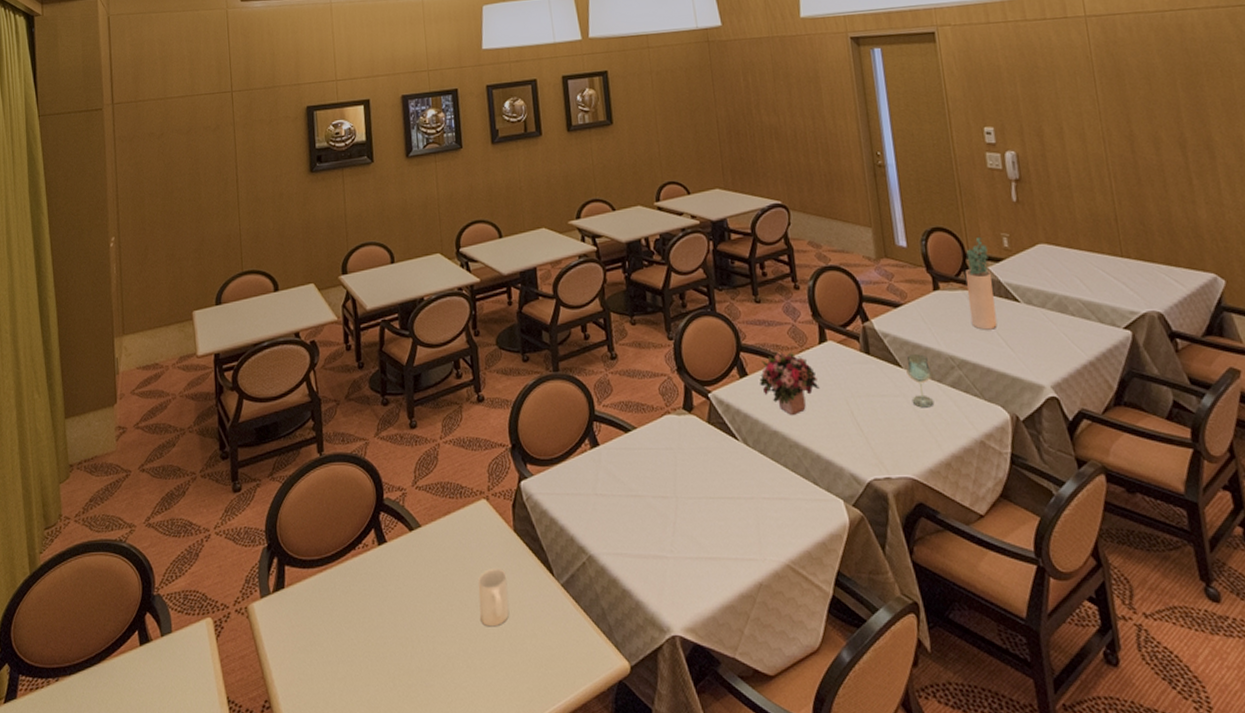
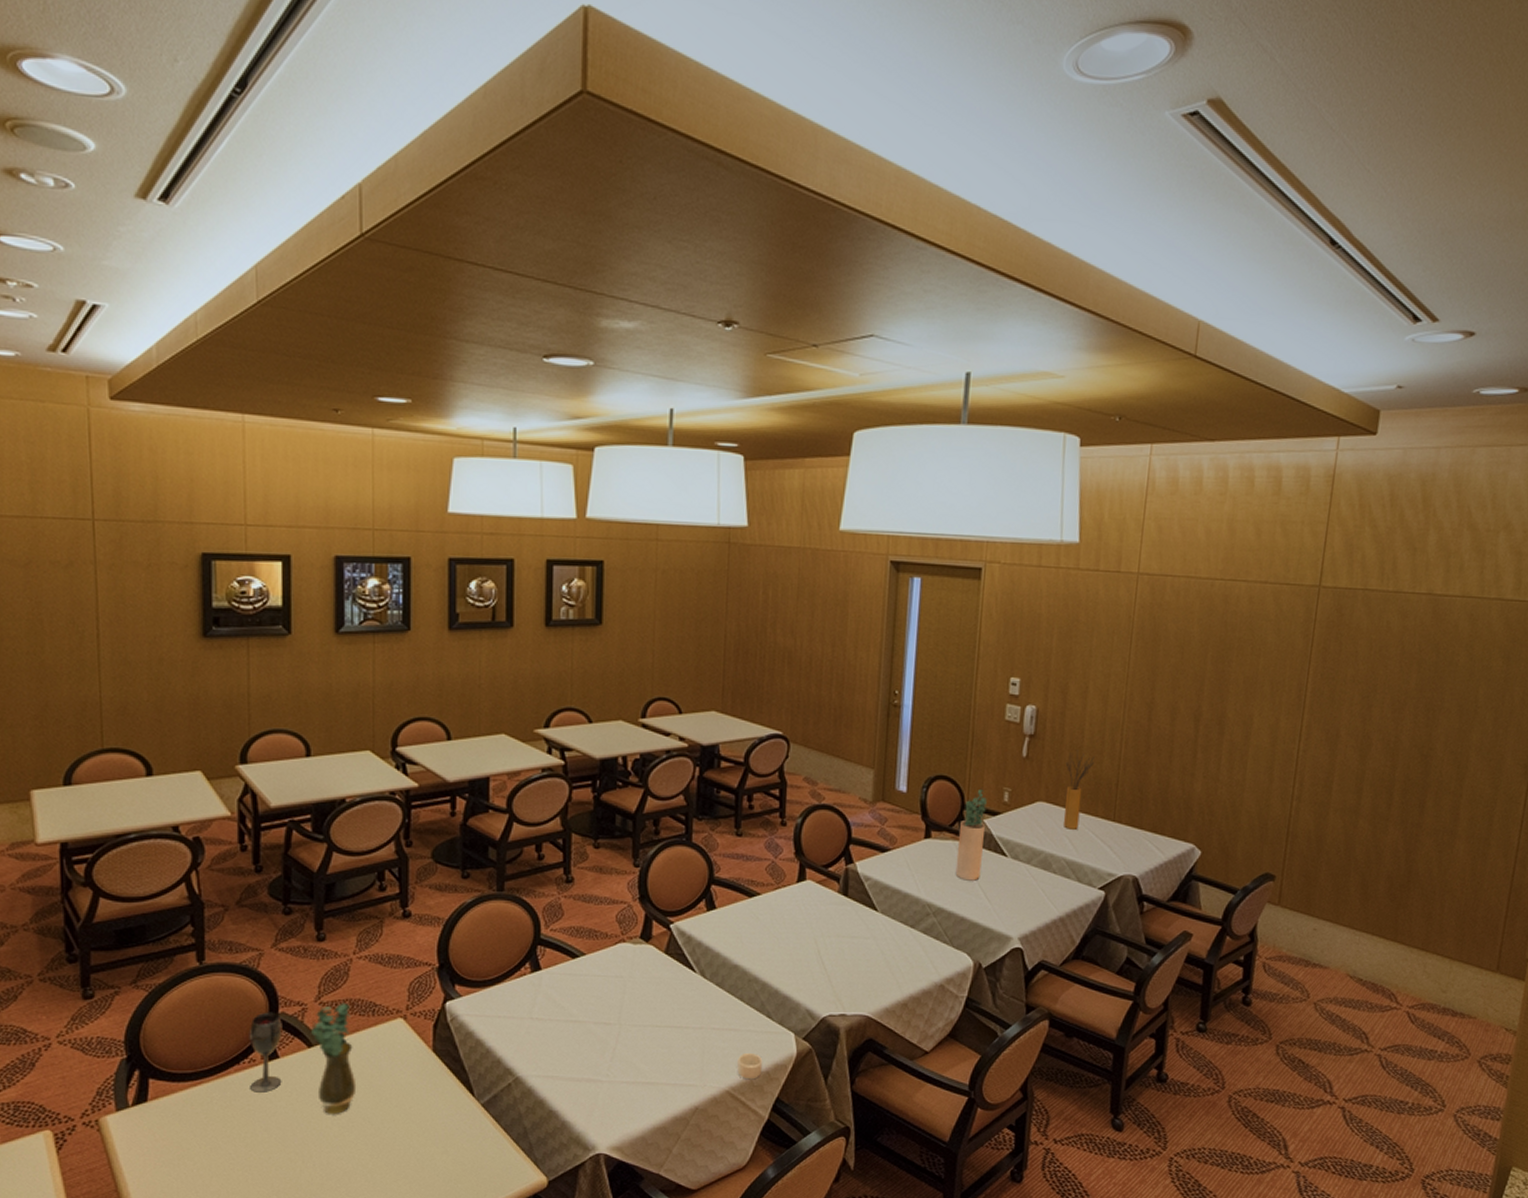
wine glass: none [361,498,390,578] -> present [248,1012,283,1094]
vase: none [410,483,453,597] -> present [310,1000,357,1114]
cup: present [477,569,510,627] -> none [385,1088,420,1143]
bouquet: present [759,351,820,415] -> none [727,886,790,950]
mug: none [792,523,819,552] -> present [737,1053,763,1080]
wine glass: present [906,354,933,408] -> none [881,899,907,951]
vase: none [1057,189,1087,269] -> present [1063,749,1095,829]

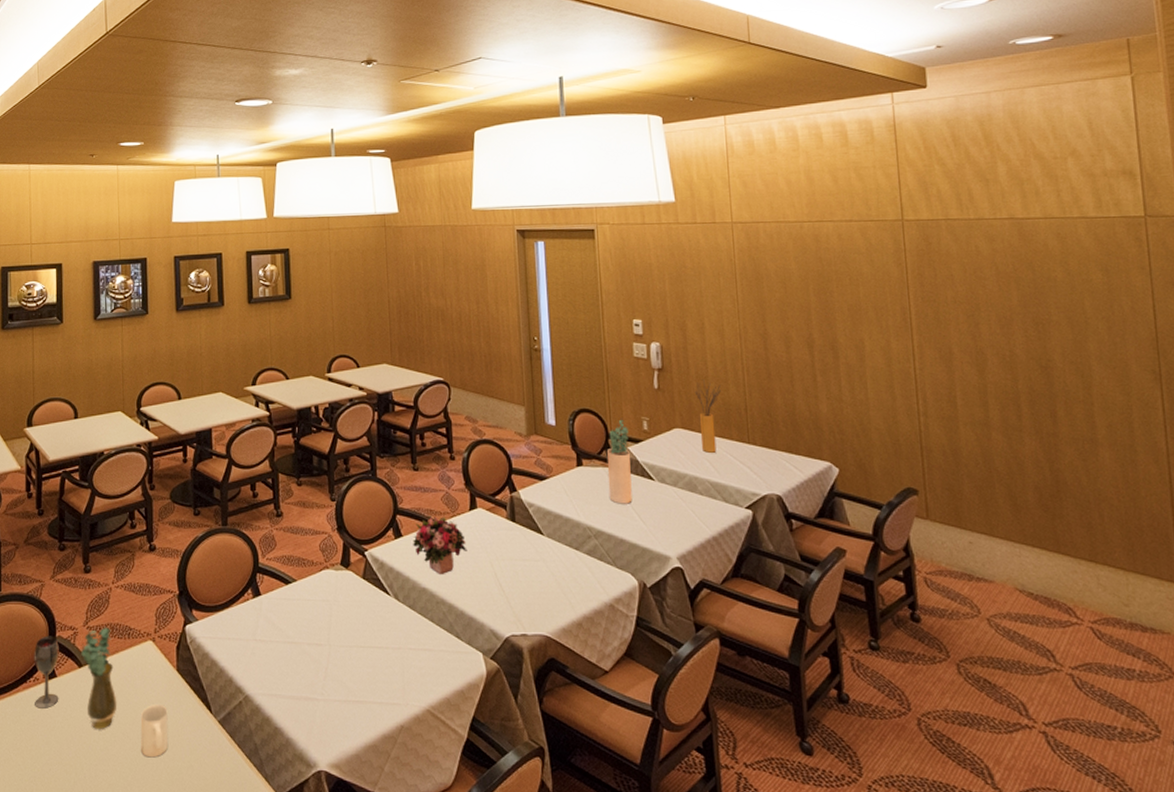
cup: none [385,1088,420,1143] -> present [140,705,169,758]
bouquet: none [727,886,790,950] -> present [413,515,468,574]
mug: present [737,1053,763,1080] -> none [434,673,457,699]

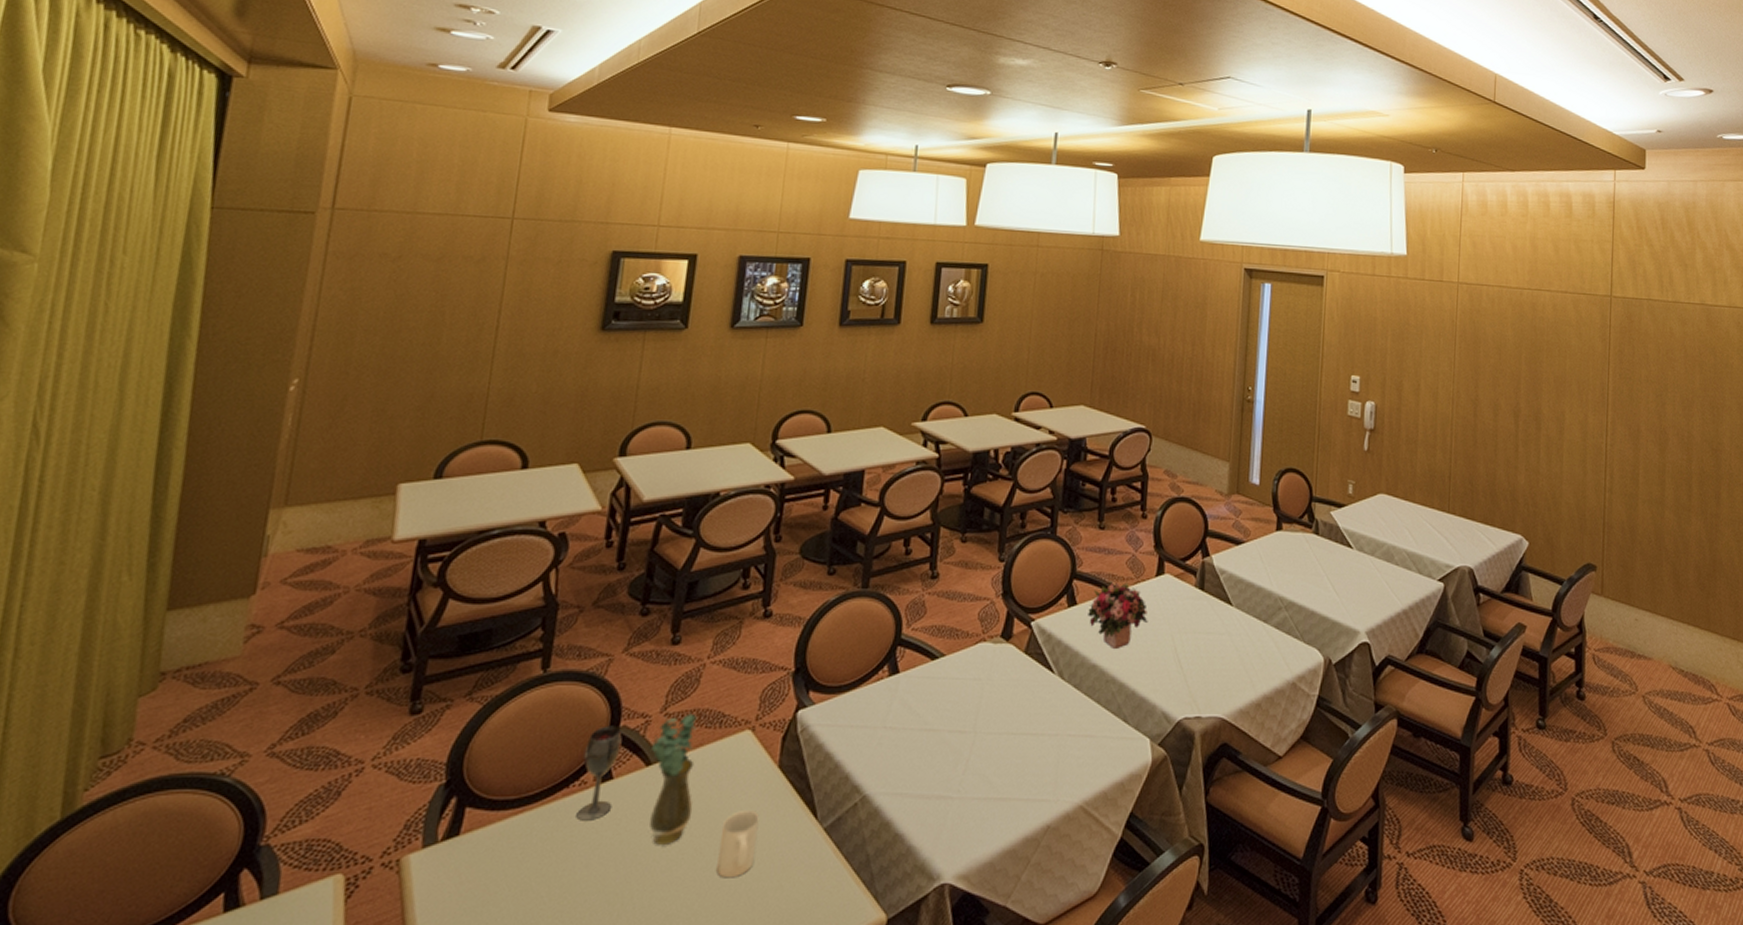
vase: present [606,417,633,504] -> none [1305,479,1333,573]
vase: present [694,379,721,453] -> none [1402,443,1428,521]

